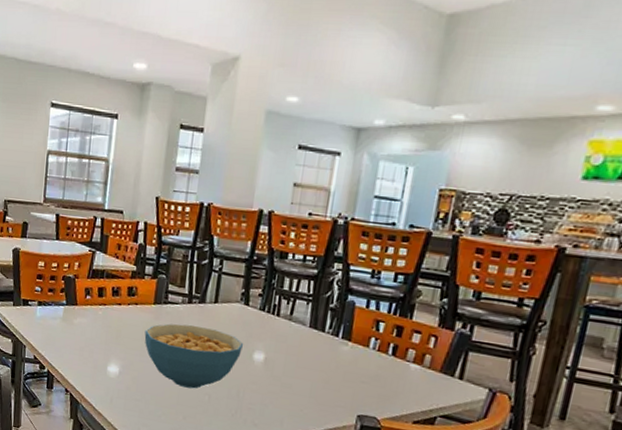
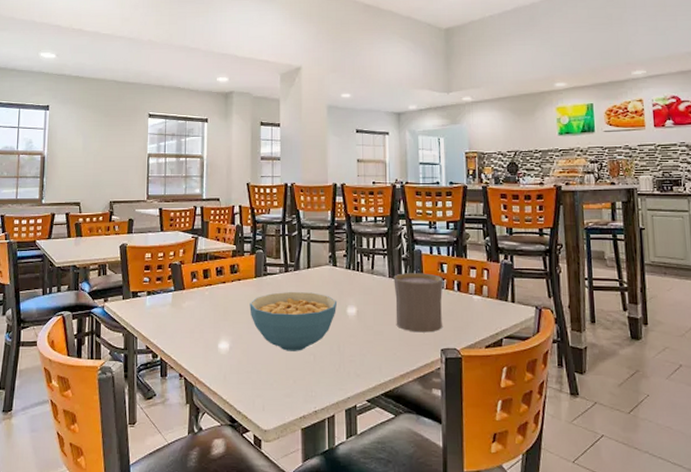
cup: none [308,324,377,396] -> present [394,273,443,333]

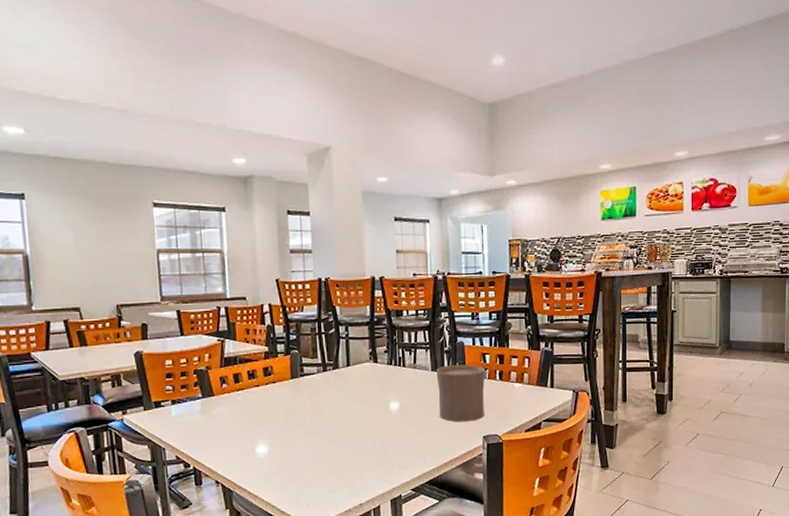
cereal bowl: present [249,291,338,351] -> none [287,390,380,450]

